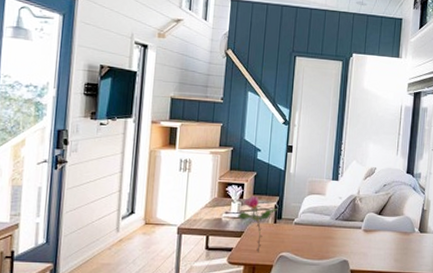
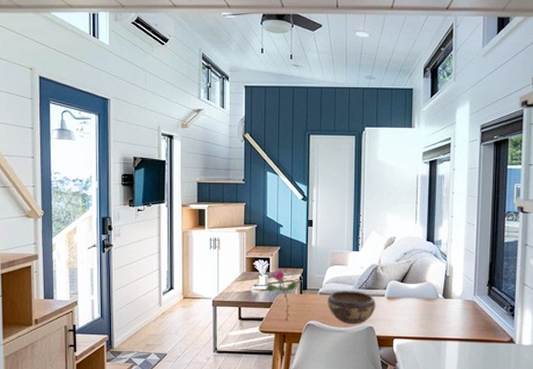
decorative bowl: none [302,221,352,258] -> present [327,291,376,325]

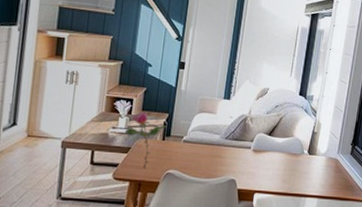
decorative bowl: present [327,291,376,325] -> none [190,140,241,176]

